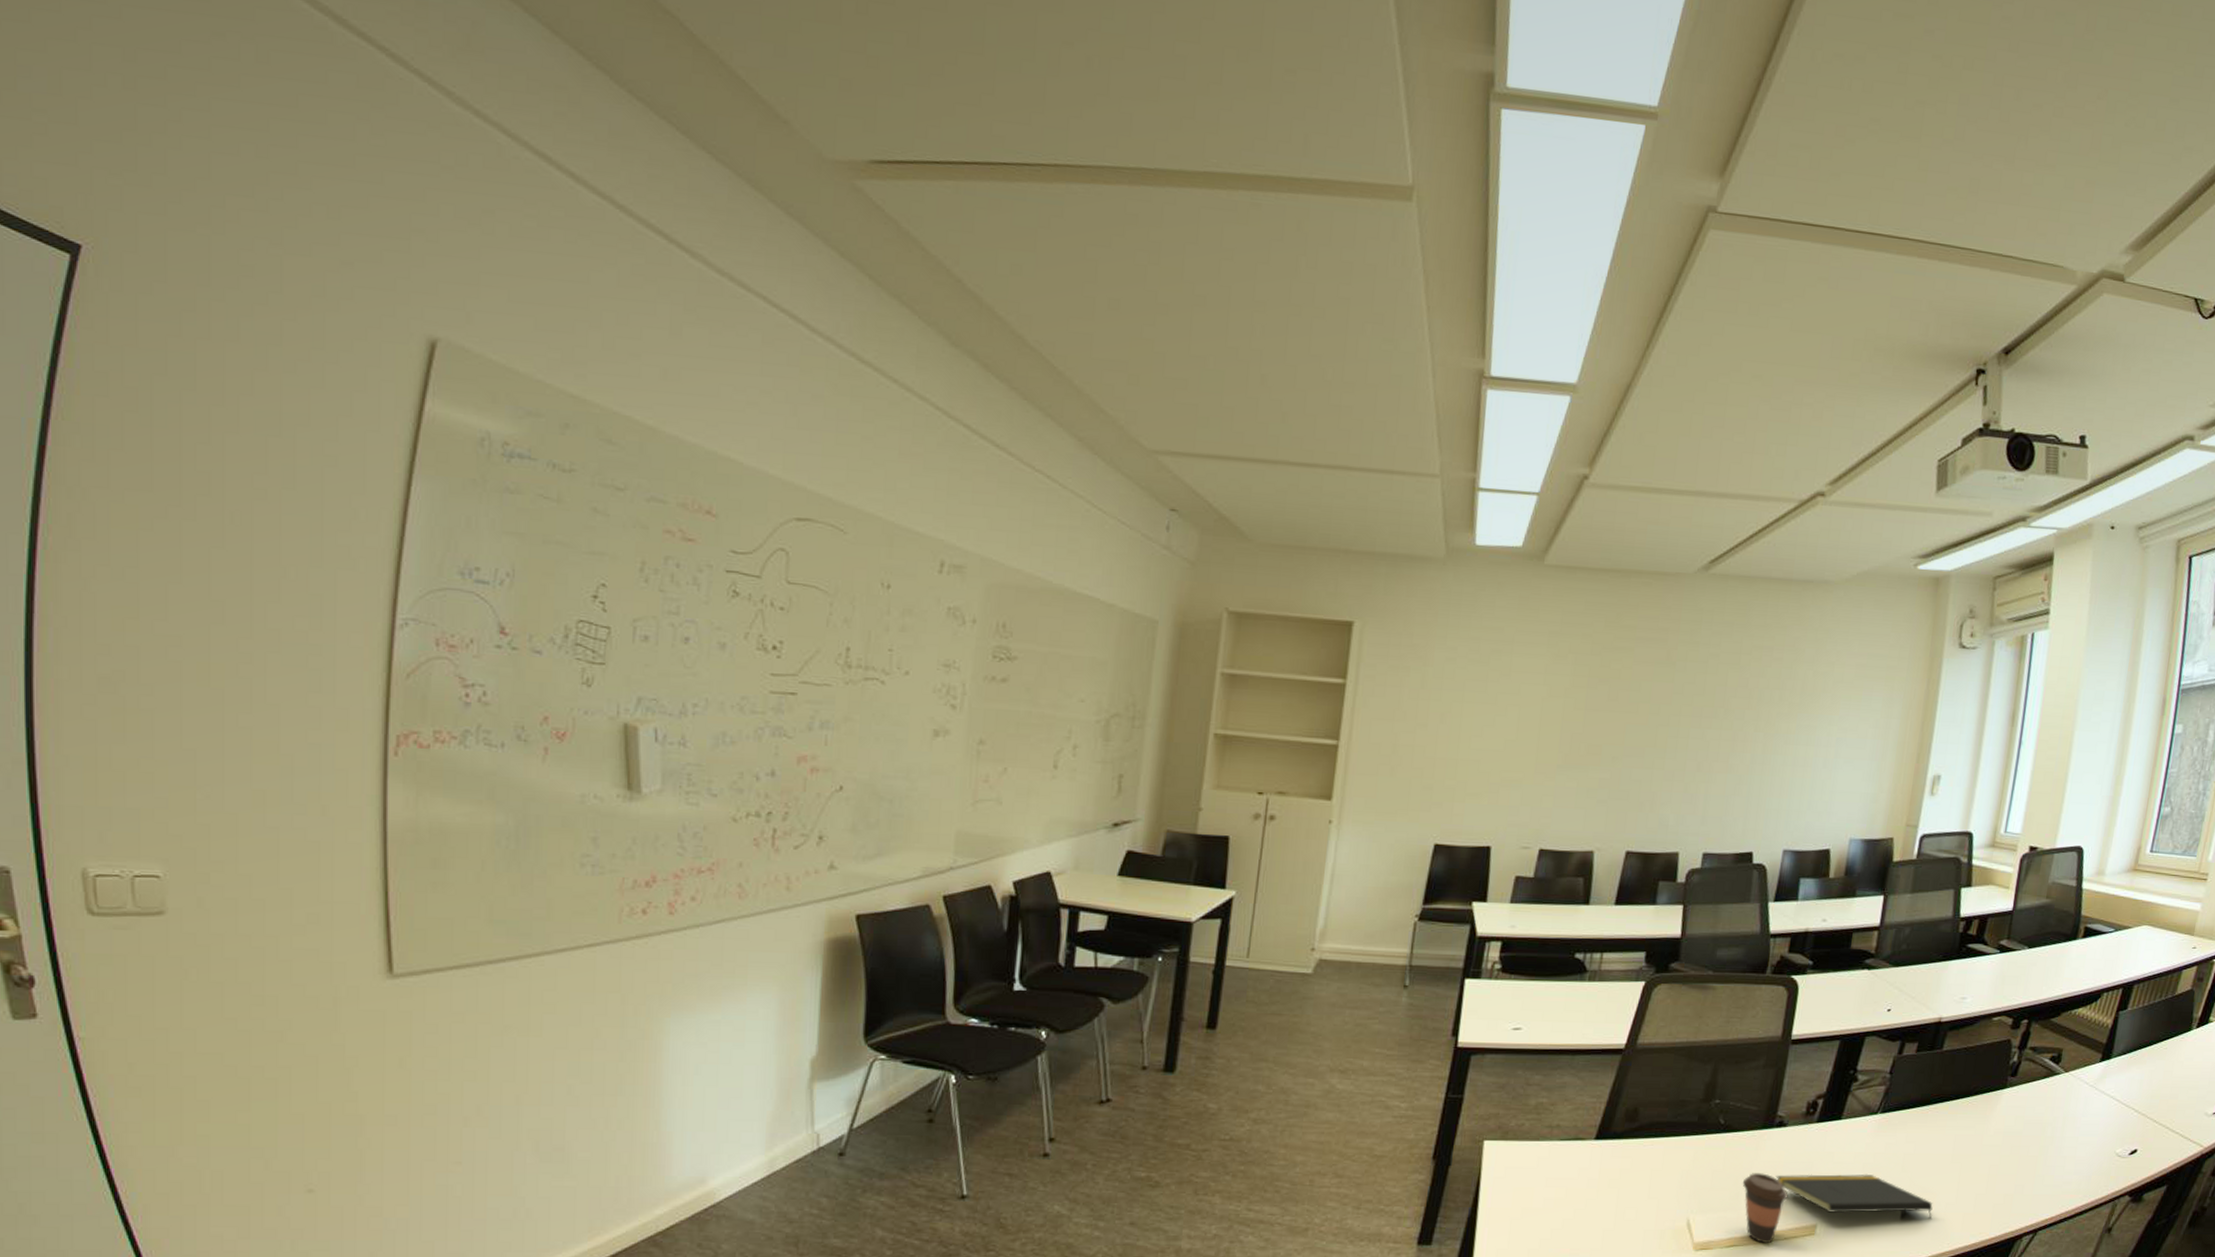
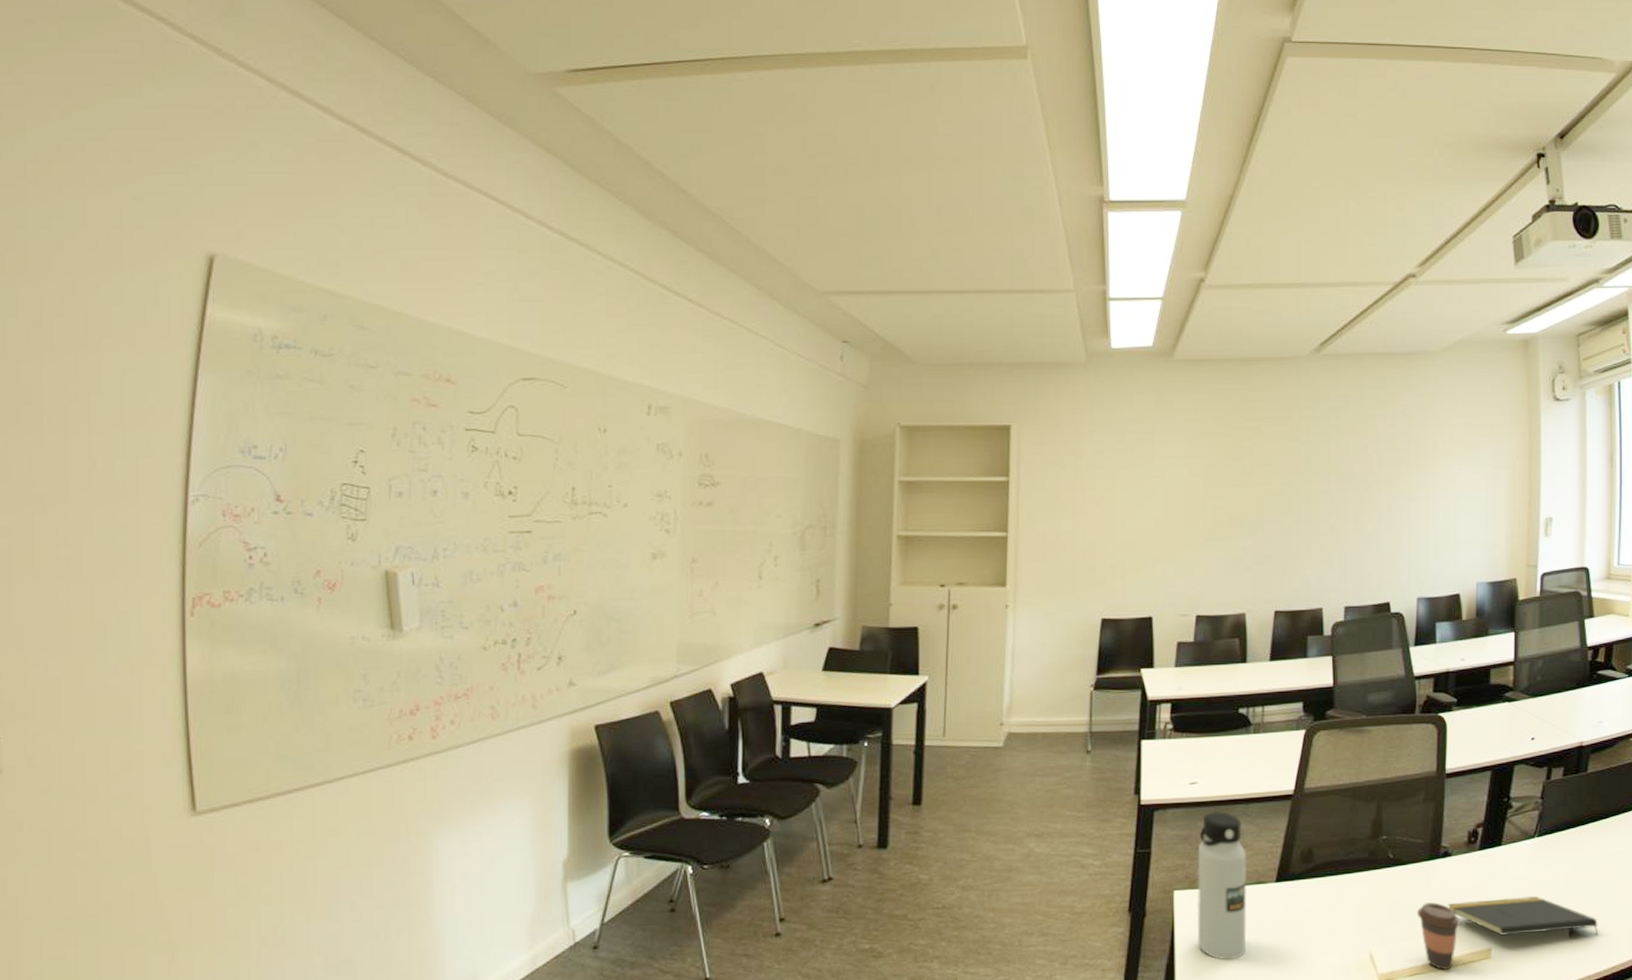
water bottle: none [1504,1060,1567,1217] -> present [1197,811,1247,960]

